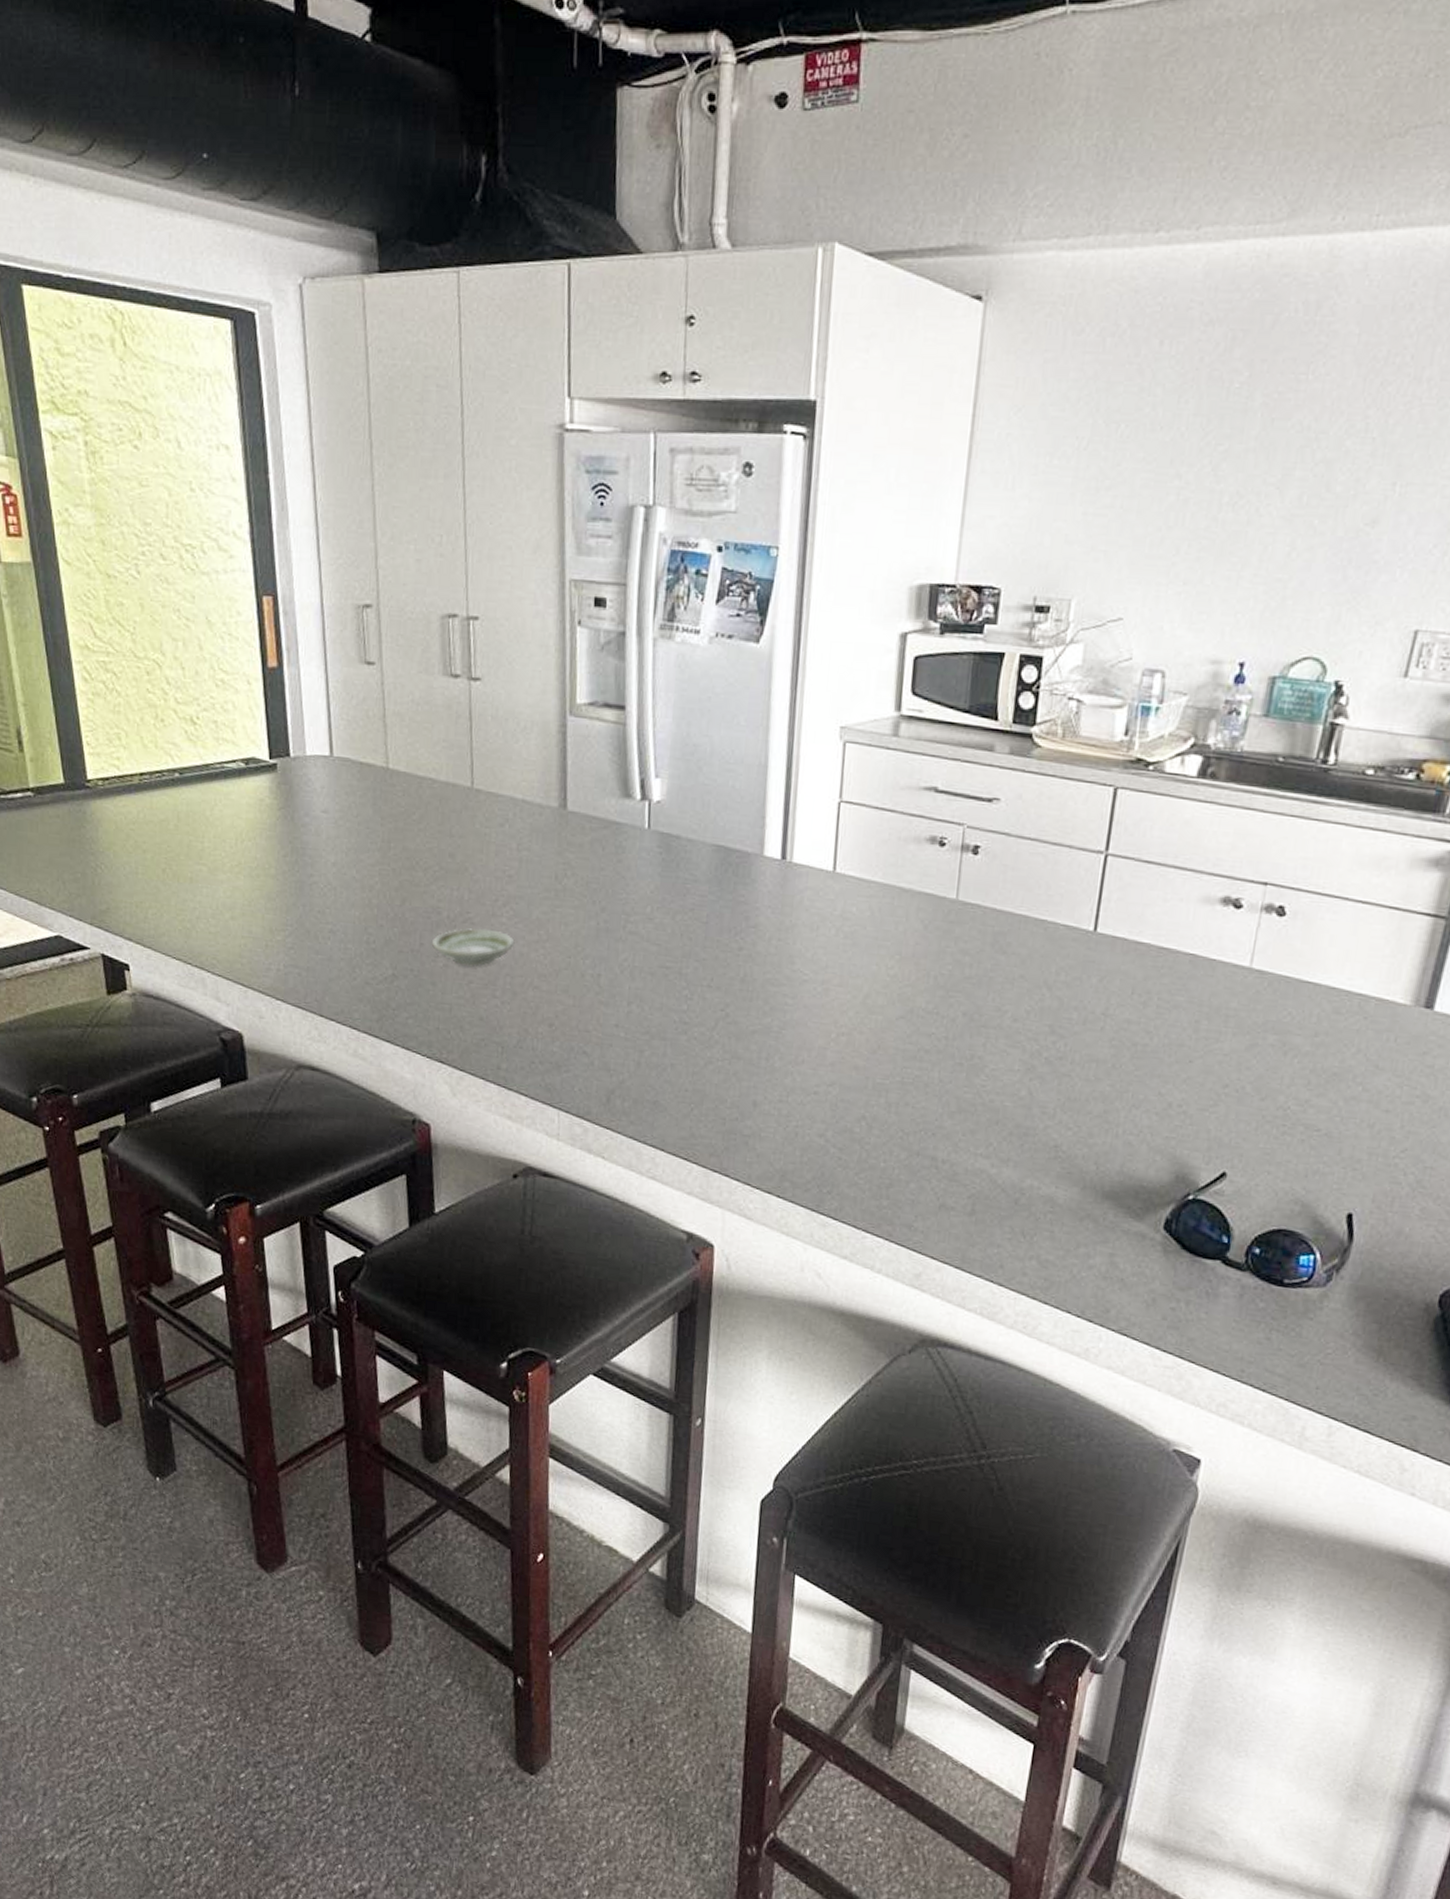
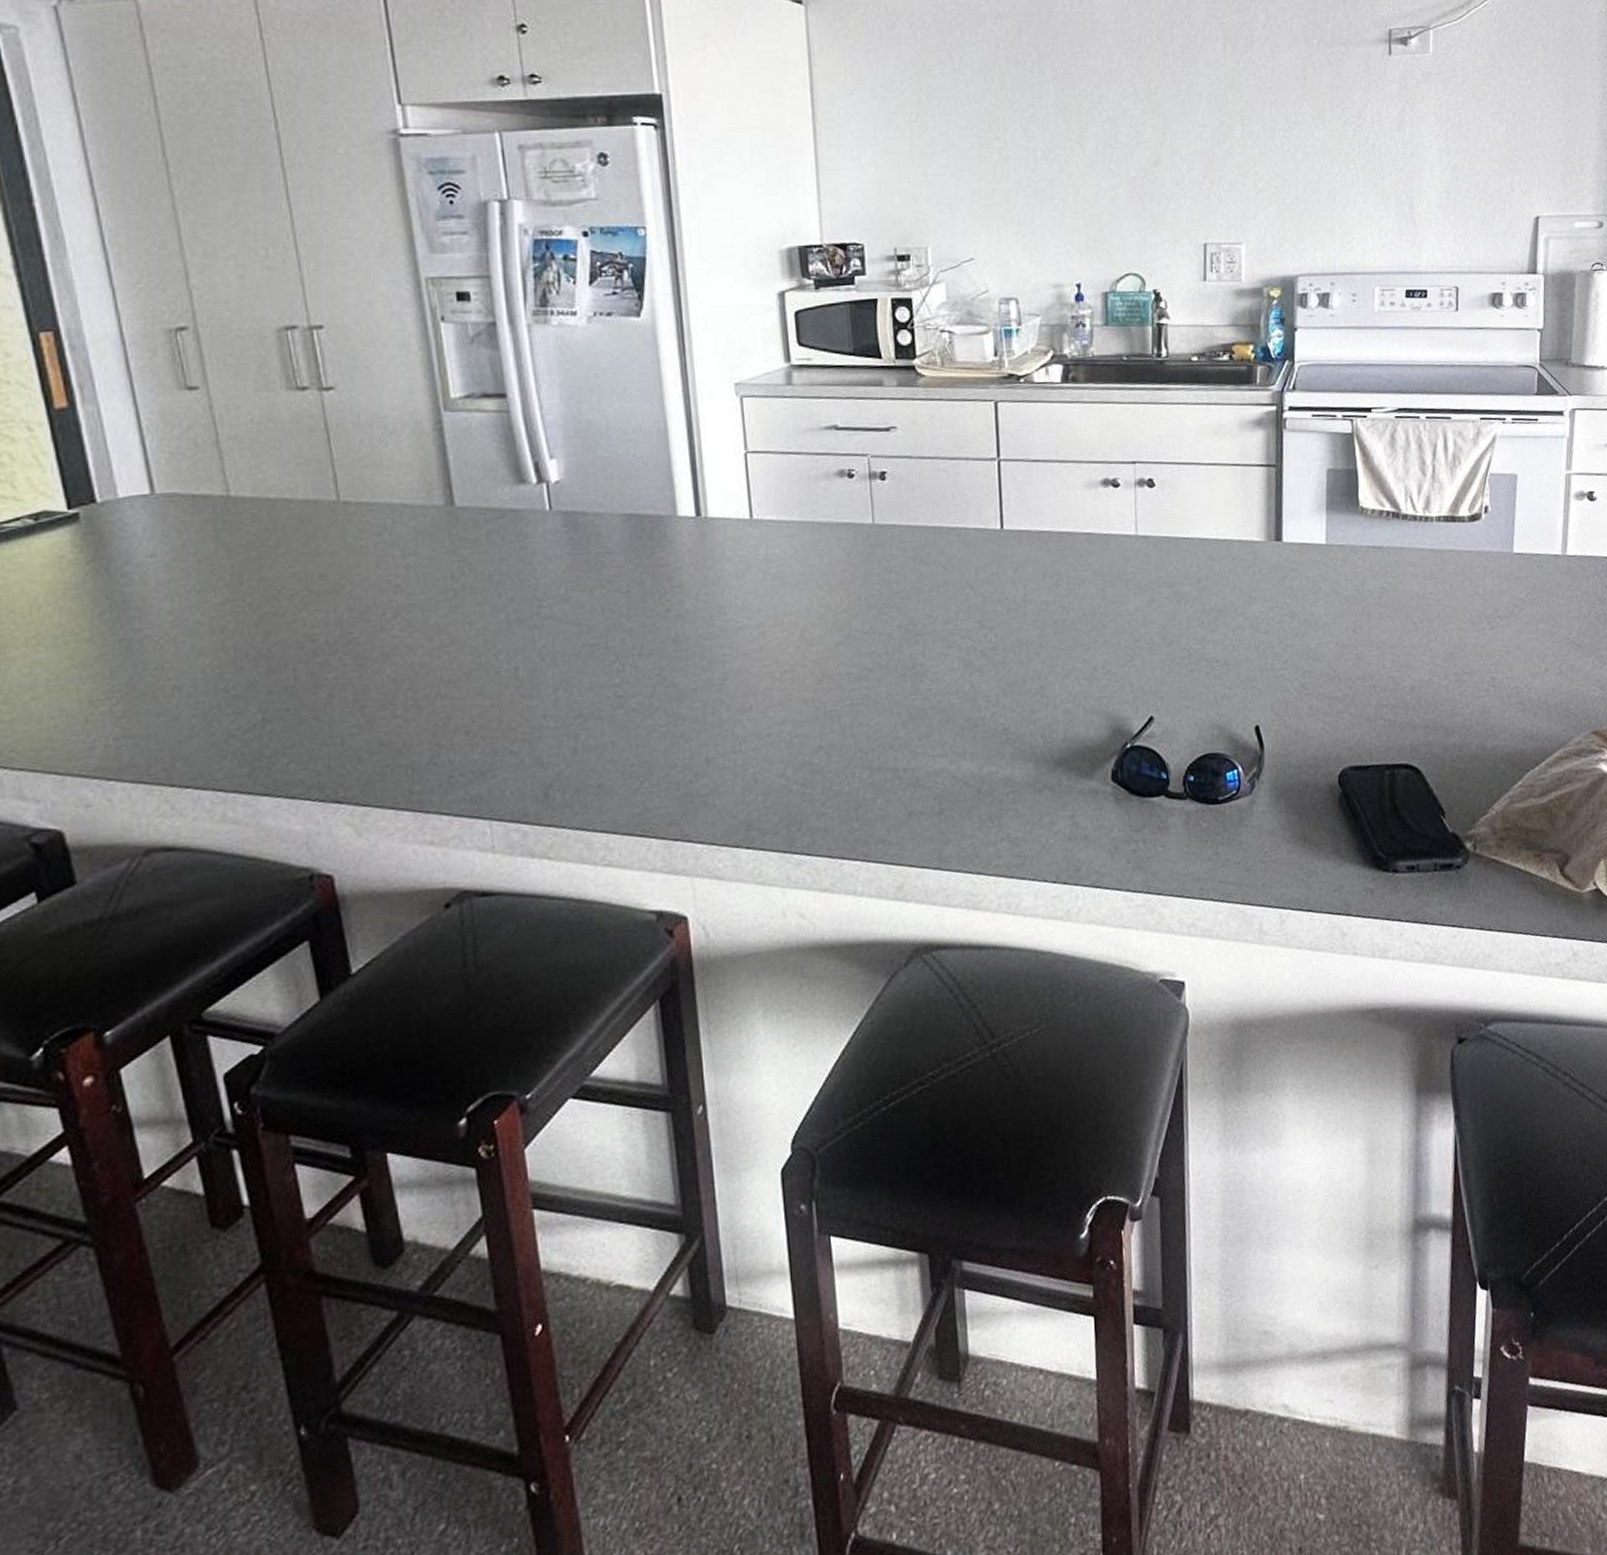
saucer: present [432,928,515,966] -> none [310,645,413,691]

